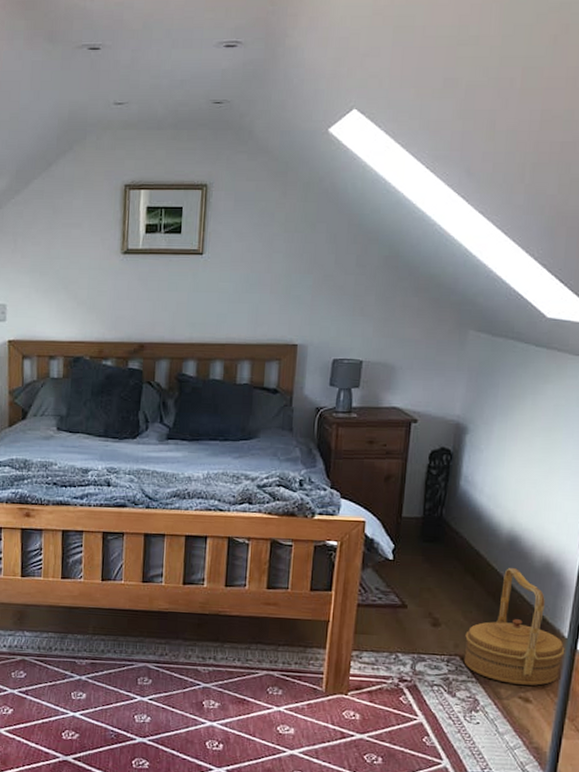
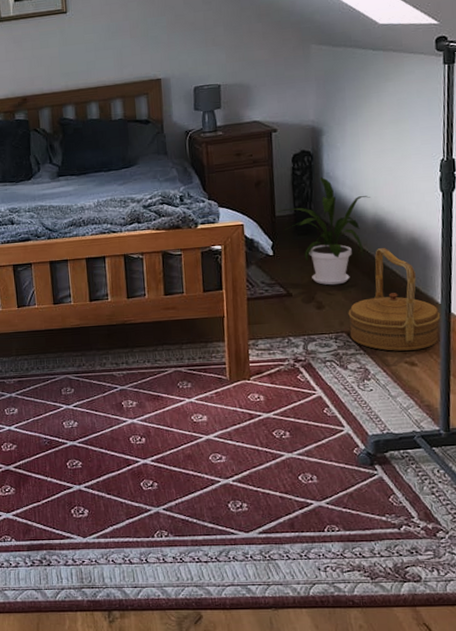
house plant: none [403,479,508,603] -> present [276,176,370,286]

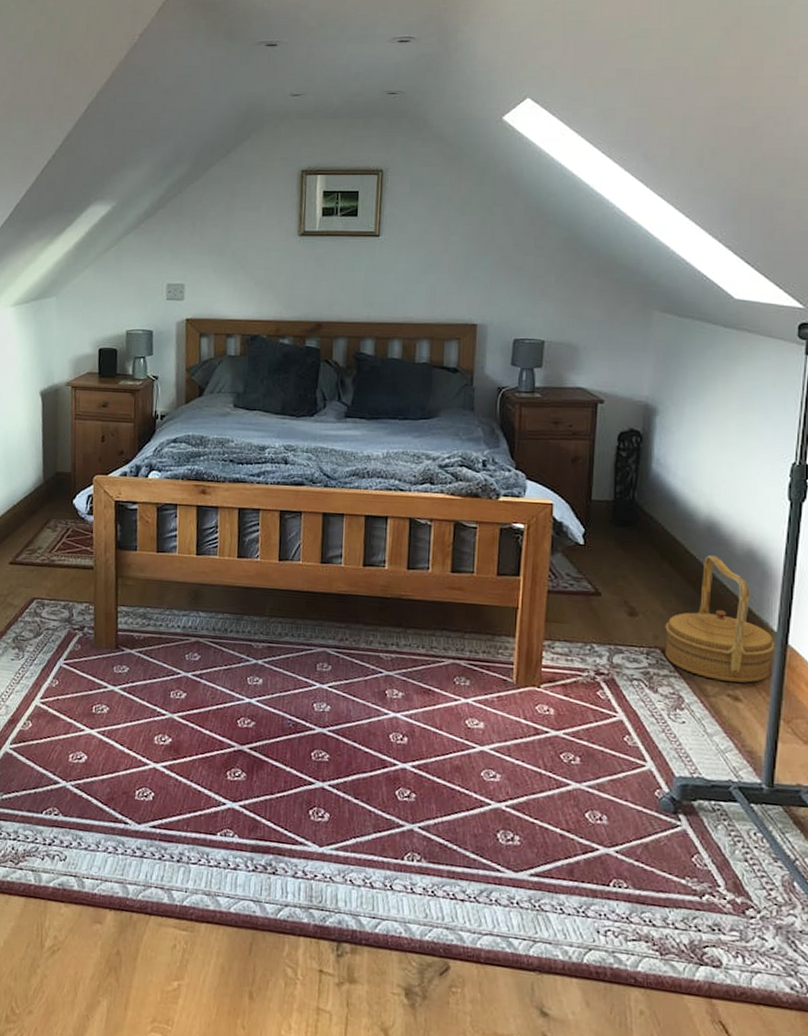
house plant: present [276,176,370,286] -> none [593,462,705,591]

